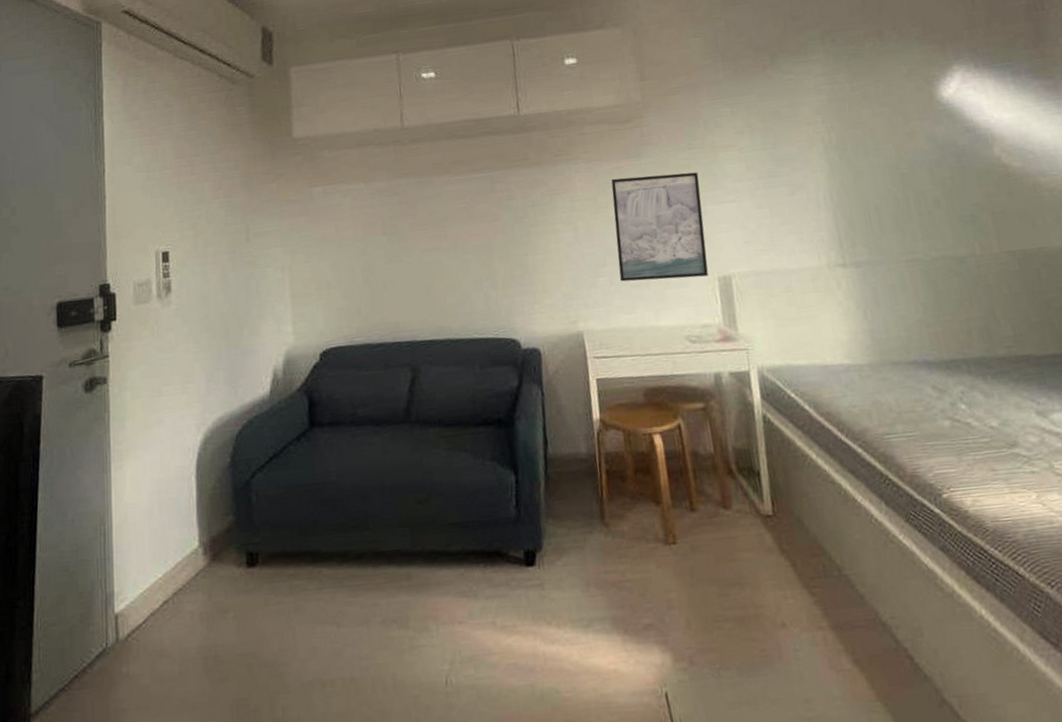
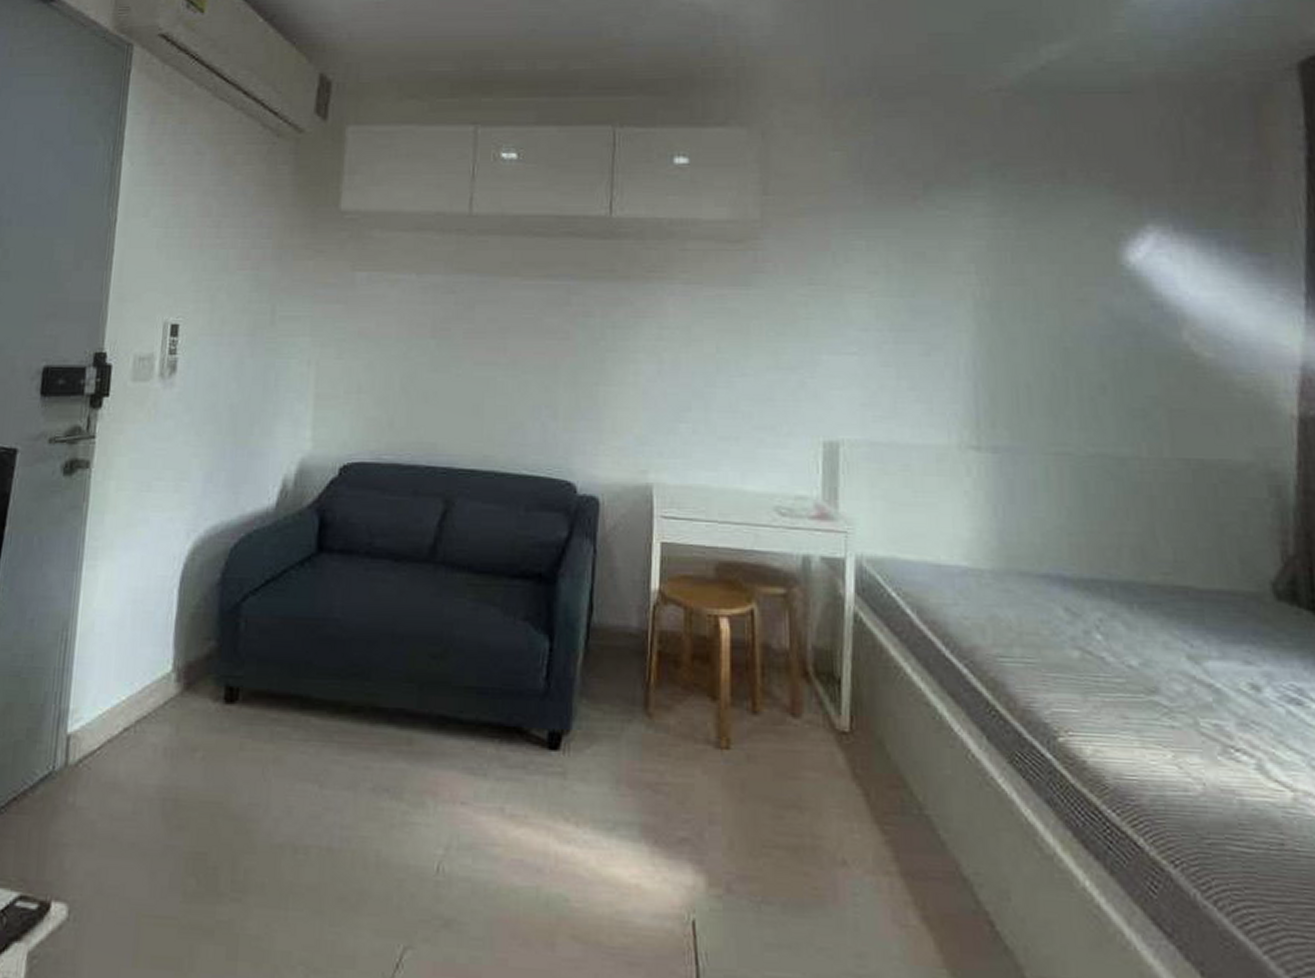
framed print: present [611,172,709,282] -> none [706,307,817,439]

